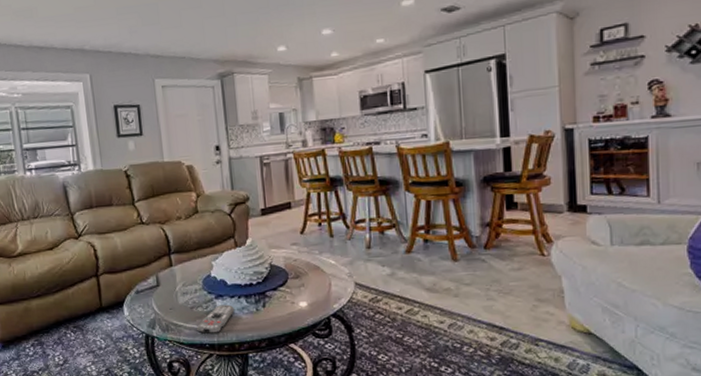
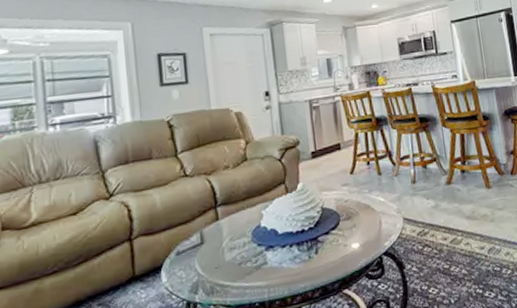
remote control: present [196,304,235,335] -> none [244,255,286,292]

